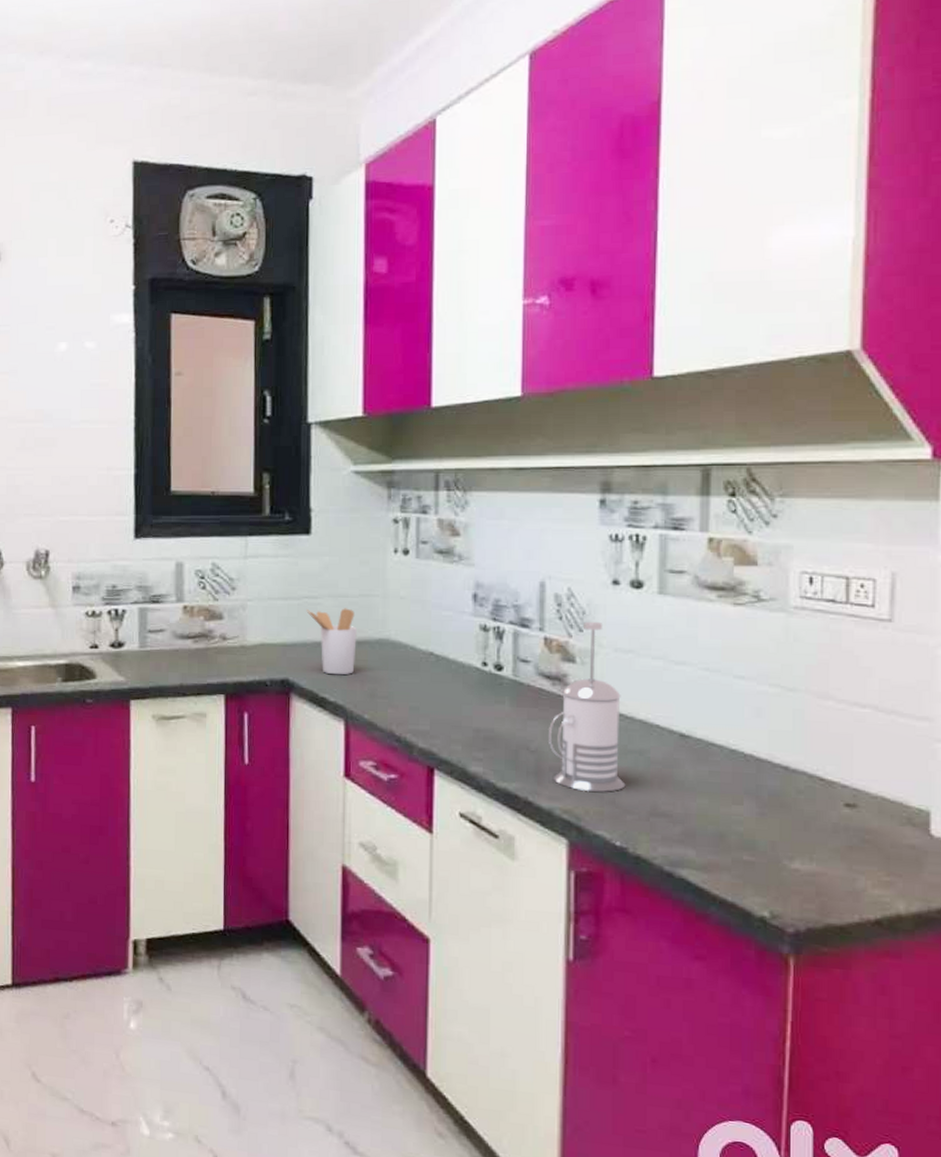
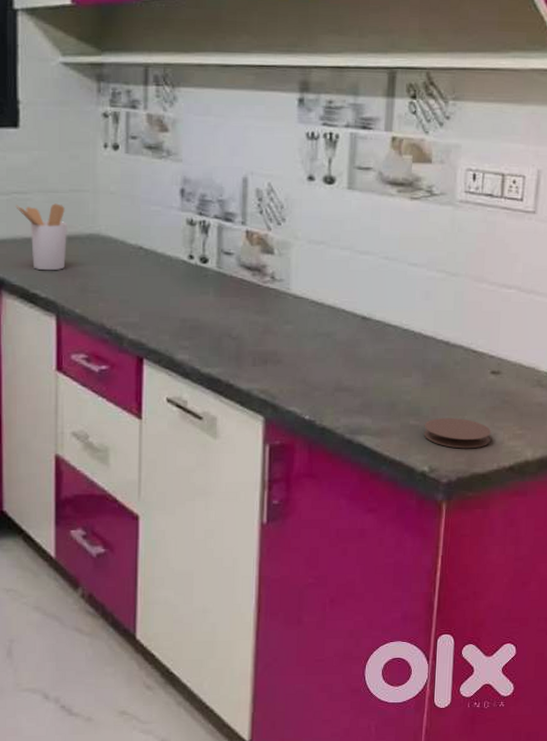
french press: present [549,621,626,792] -> none [249,215,315,373]
coaster: none [761,855,849,895] -> present [423,417,492,449]

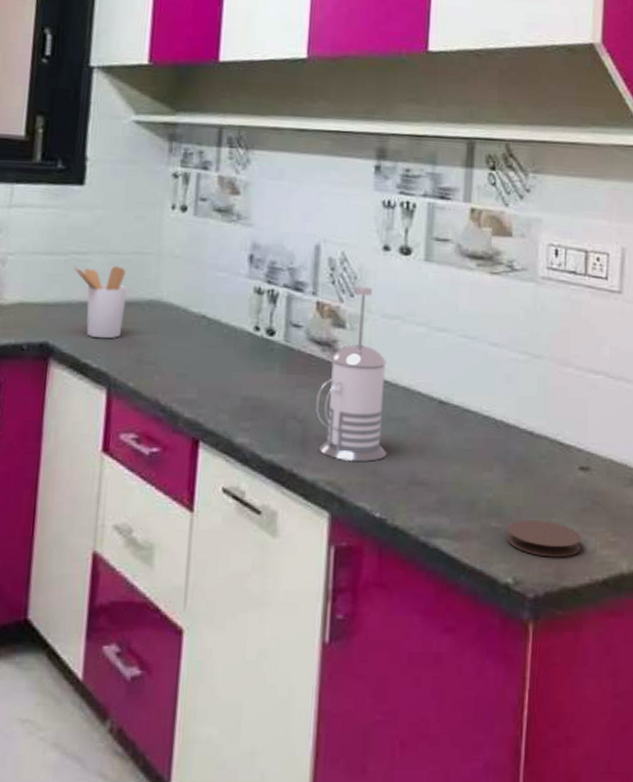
french press: none [249,215,315,373] -> present [316,286,387,462]

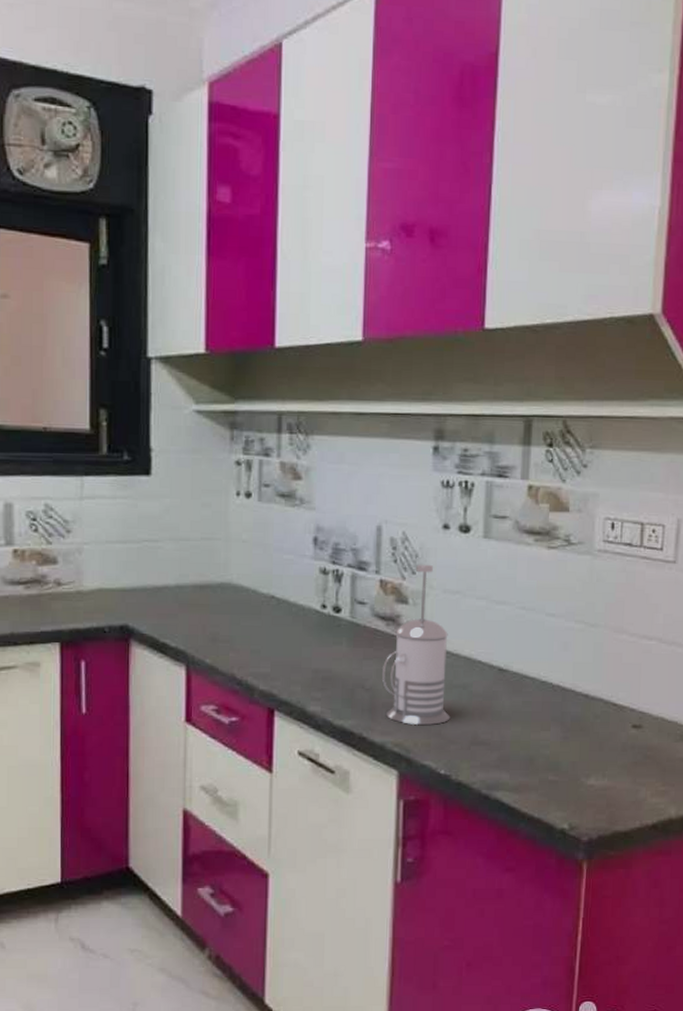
utensil holder: present [73,266,127,339] -> none [146,552,198,620]
coaster: present [506,519,582,558] -> none [563,772,634,806]

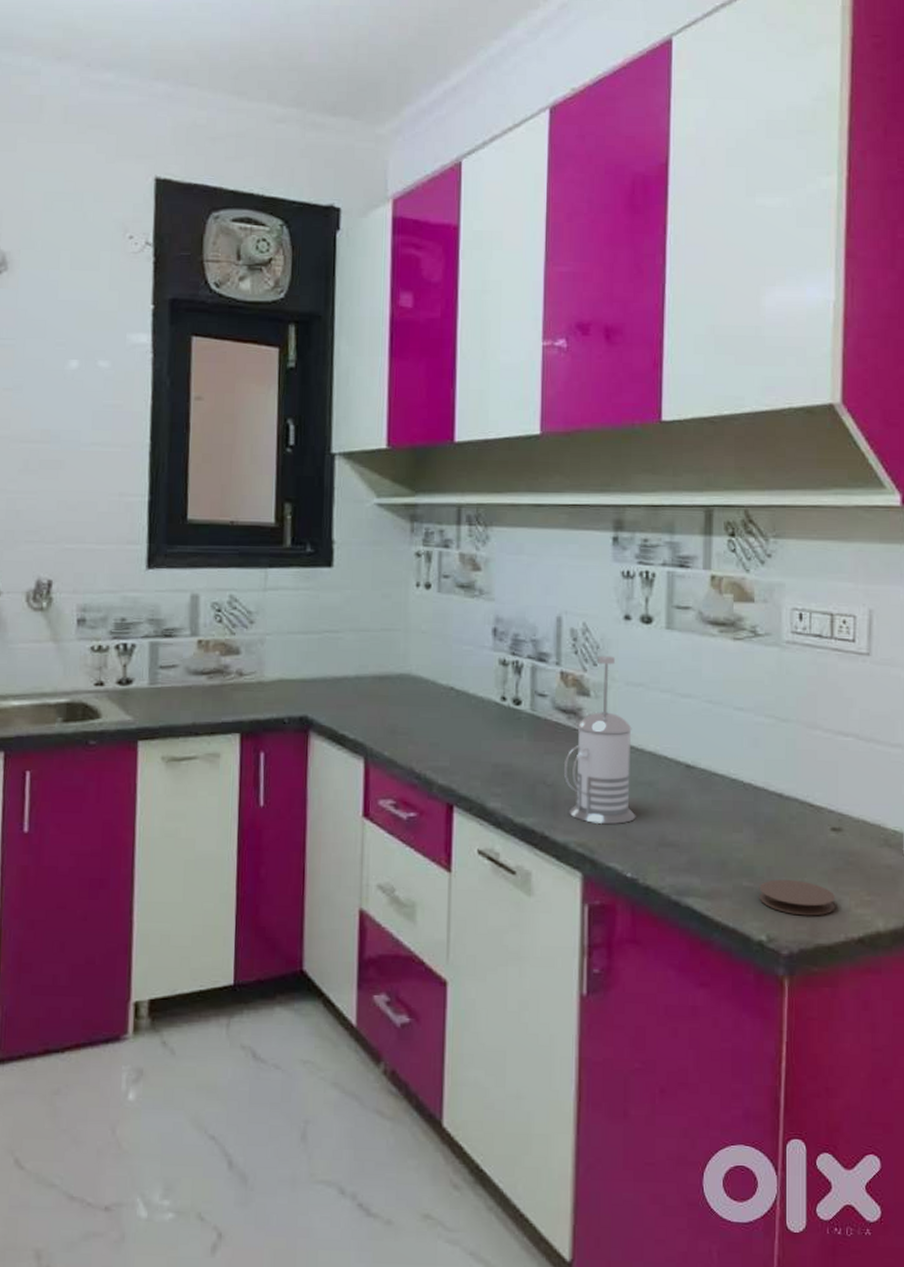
coaster: none [563,772,634,806] -> present [759,879,836,916]

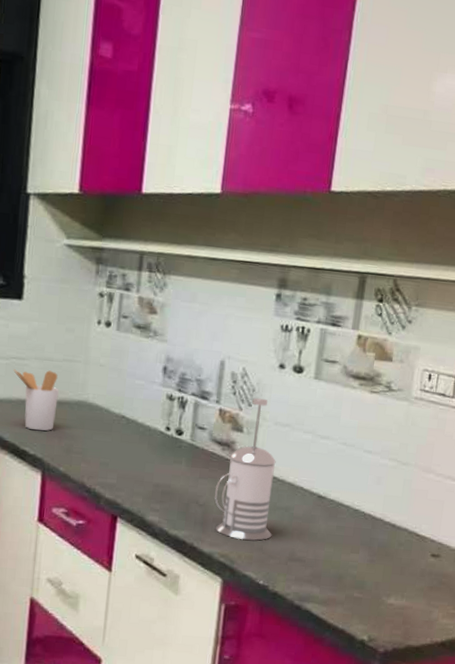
utensil holder: none [327,642,378,712] -> present [13,369,59,431]
coaster: present [759,879,836,916] -> none [365,593,428,623]

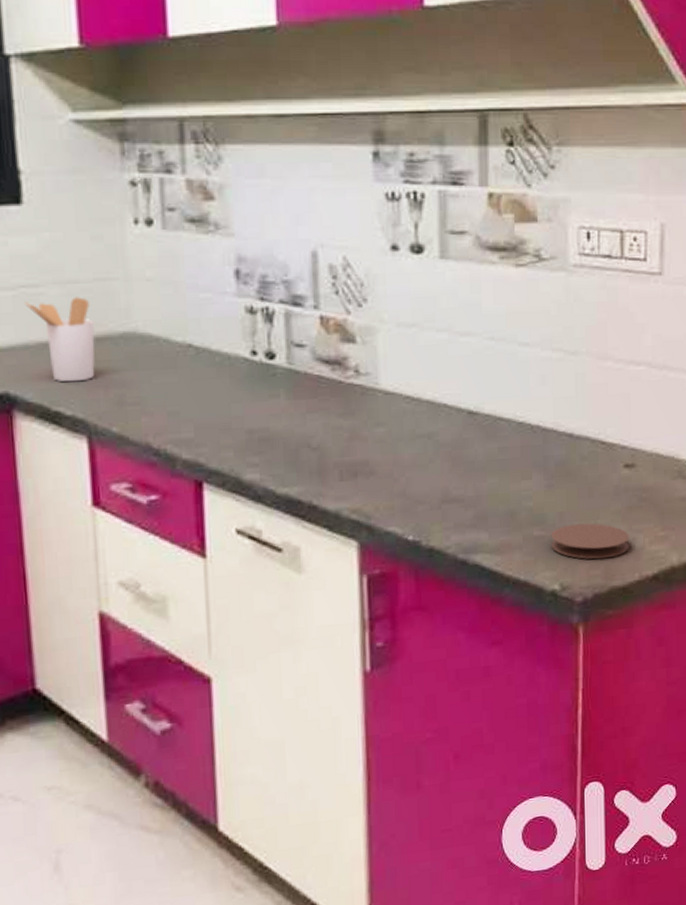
french press: present [214,397,276,541] -> none [331,294,416,487]
coaster: none [365,593,428,623] -> present [550,523,630,560]

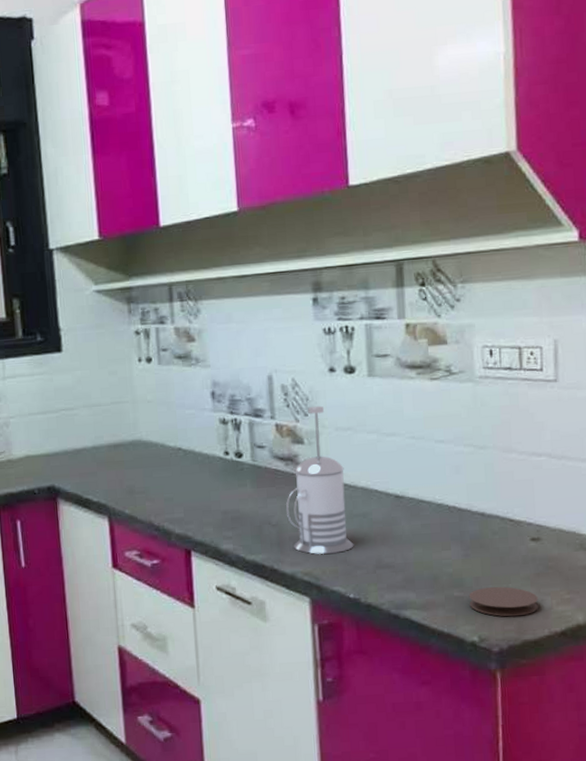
utensil holder: present [25,297,95,383] -> none [64,416,113,478]
french press: none [331,294,416,487] -> present [286,405,354,555]

